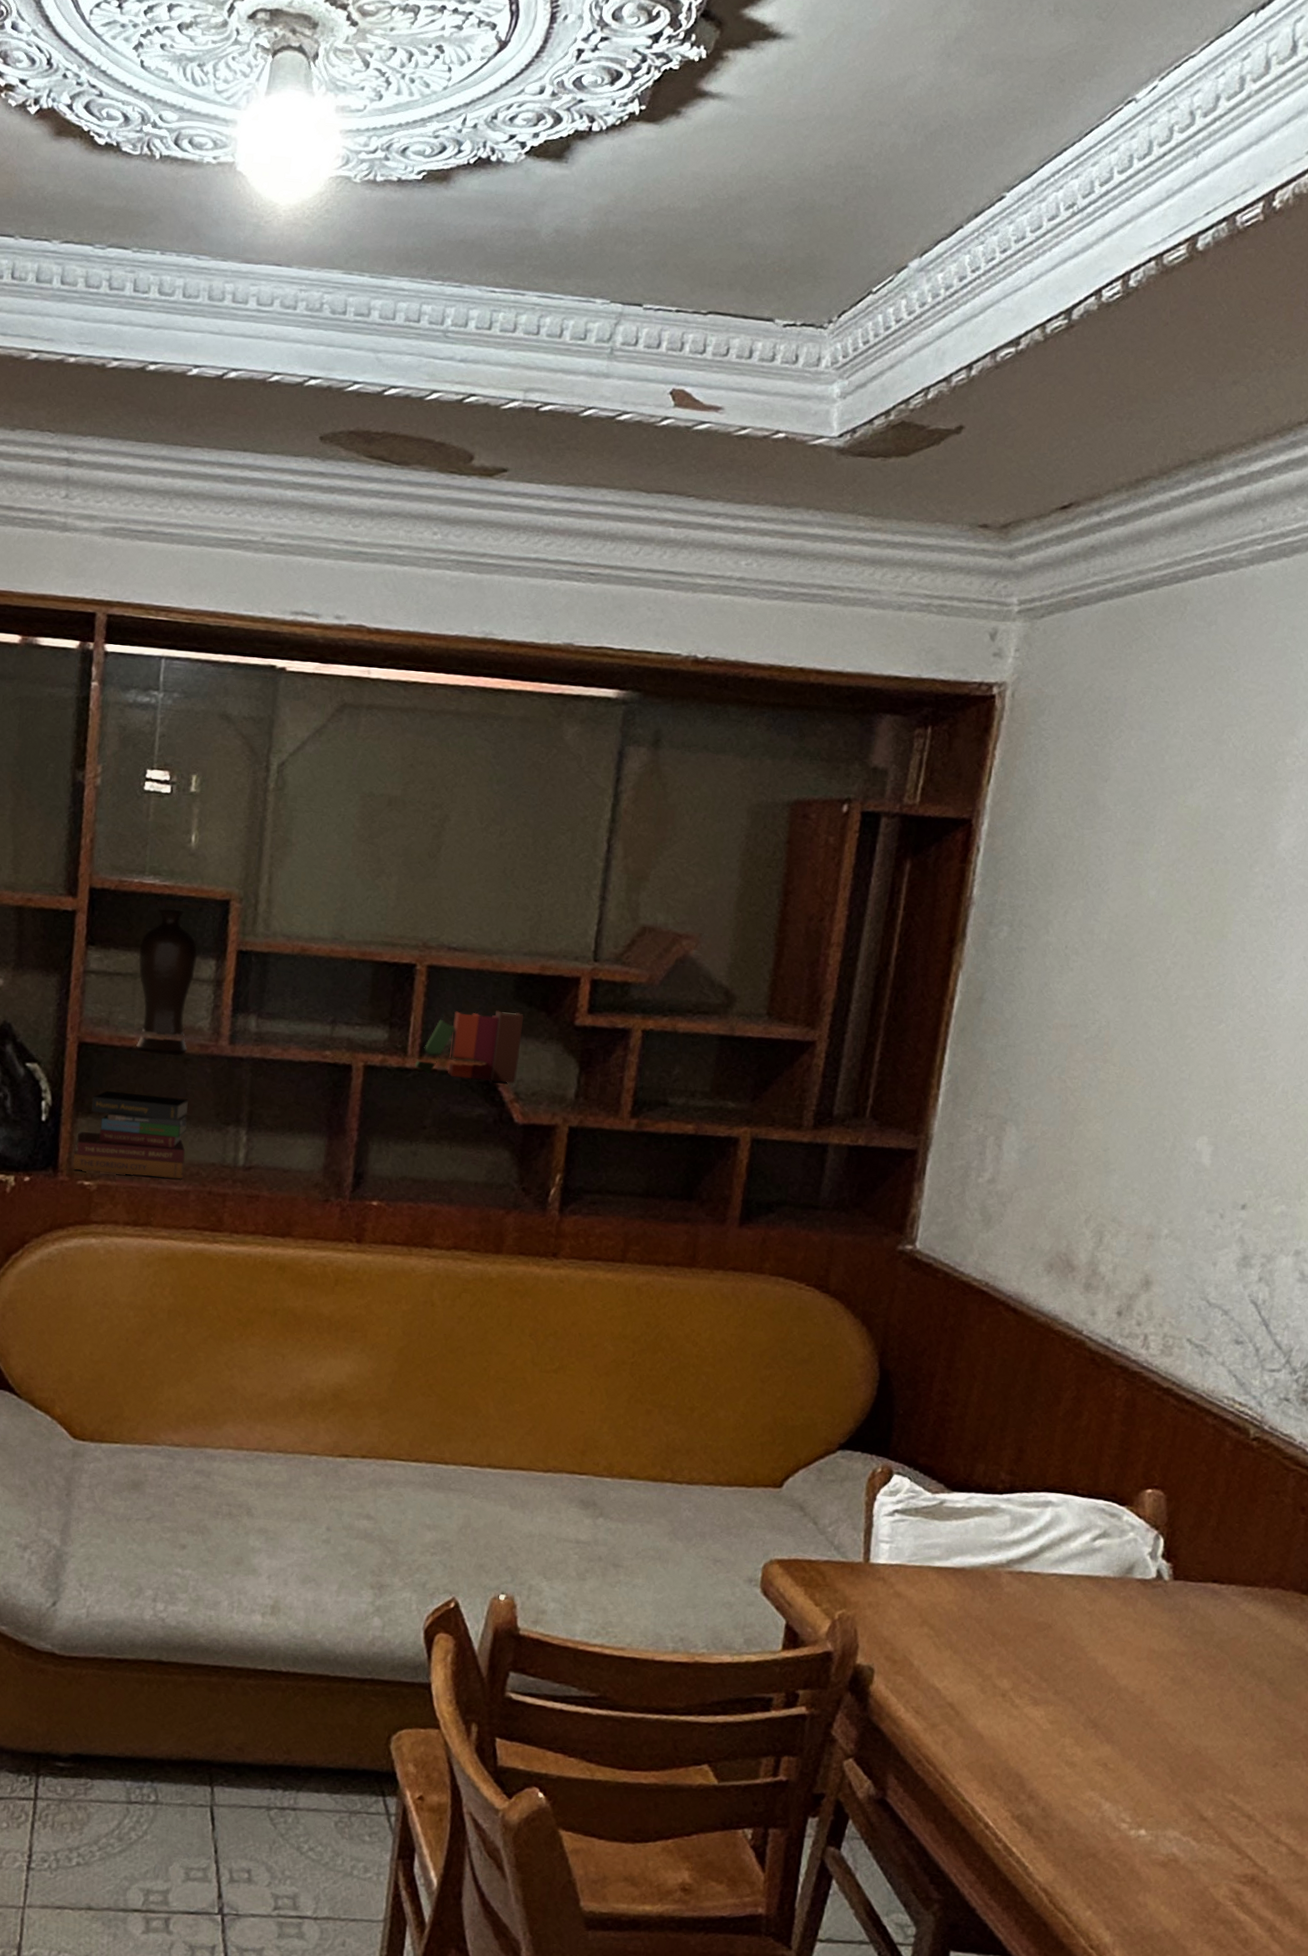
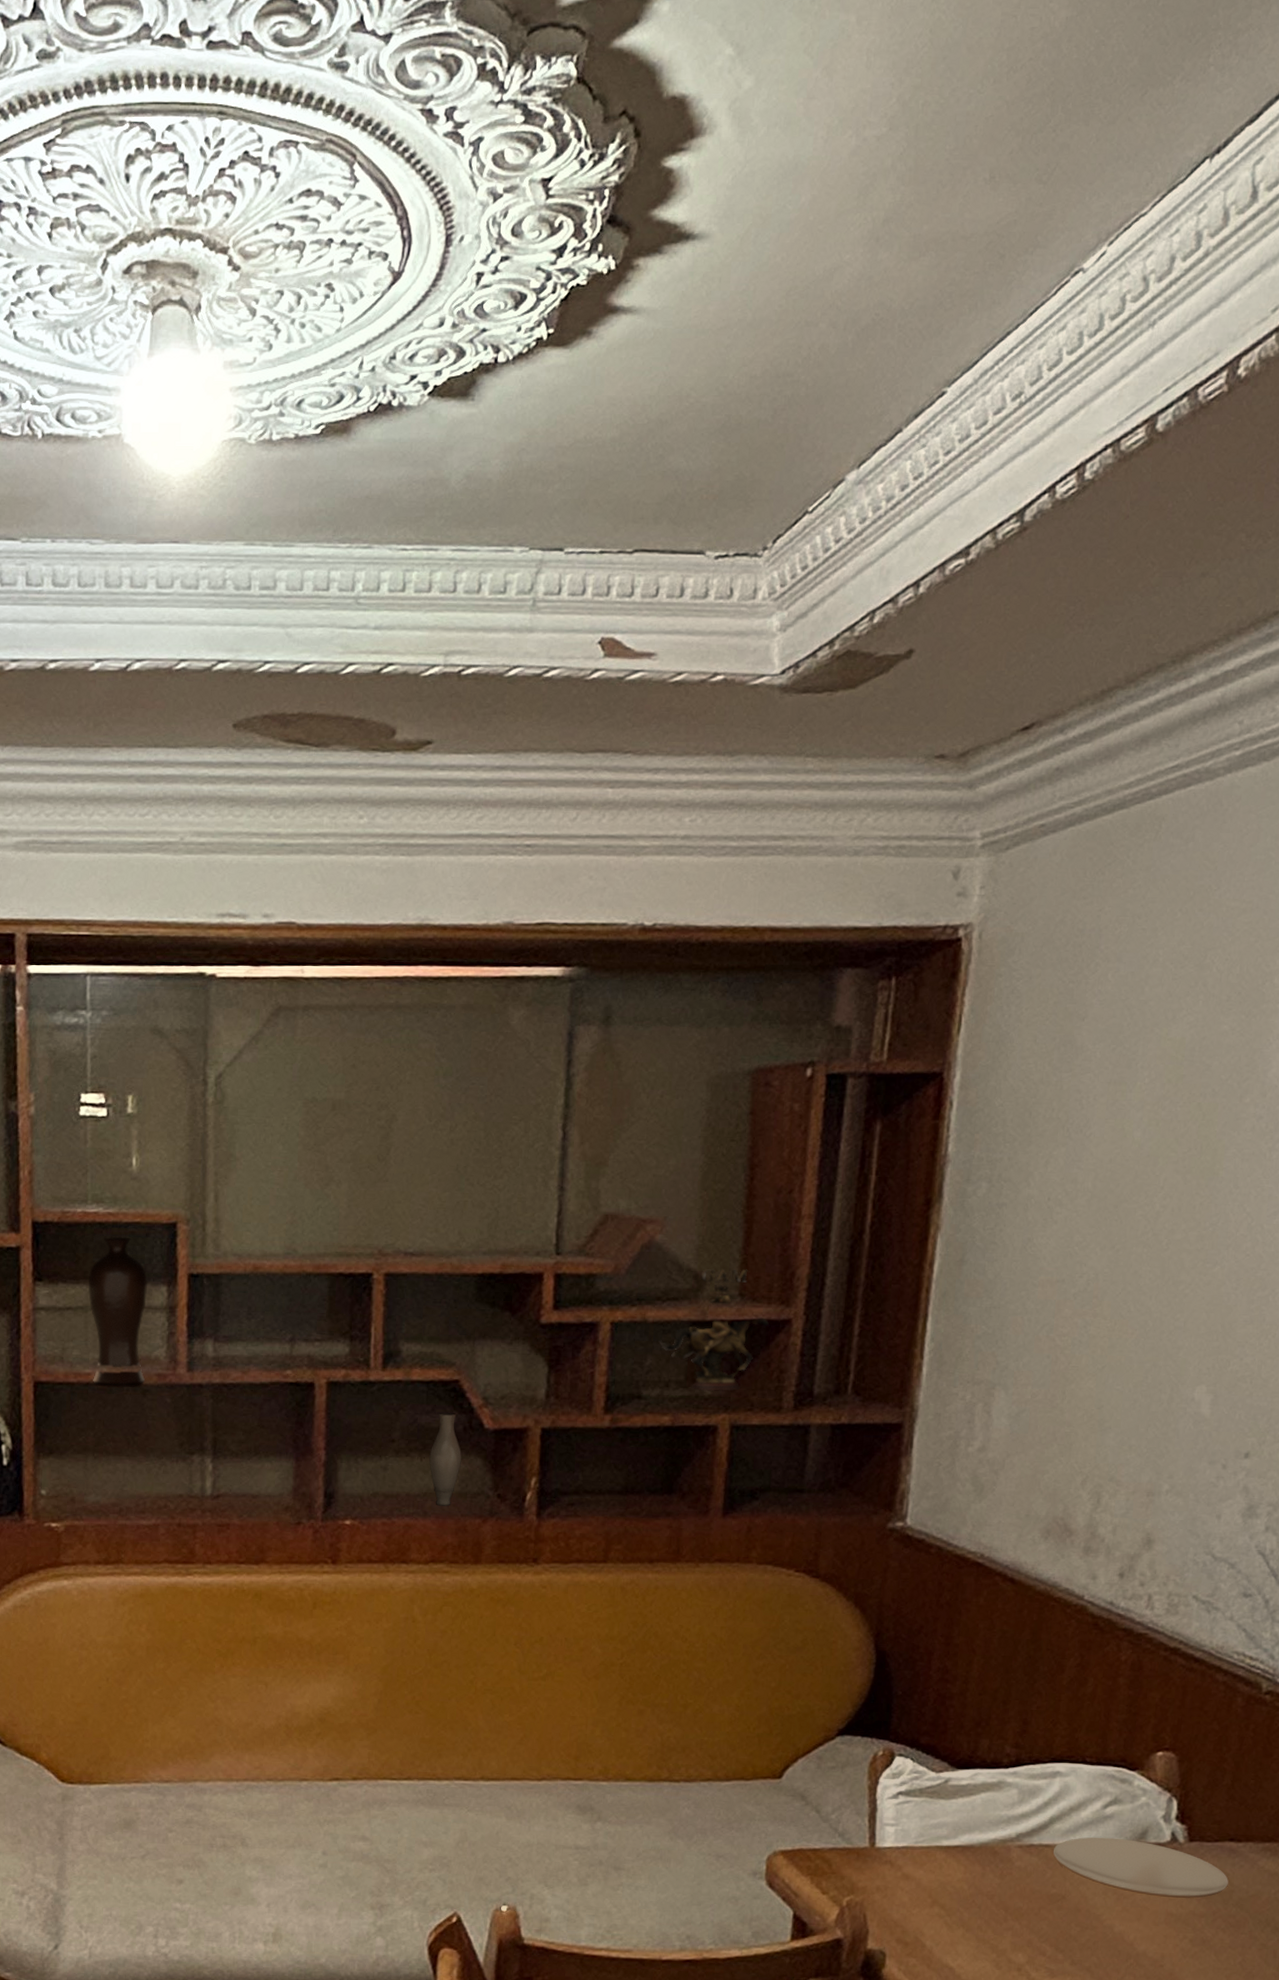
books: present [73,1091,190,1179] -> none [38,1429,152,1514]
books: present [414,1010,524,1084] -> none [378,1314,488,1389]
vase: none [458,1104,491,1196] -> present [429,1413,462,1506]
decorative figurine: none [687,986,794,1106] -> present [658,1268,769,1392]
plate: none [1041,1568,1210,1637] -> present [1053,1837,1229,1899]

